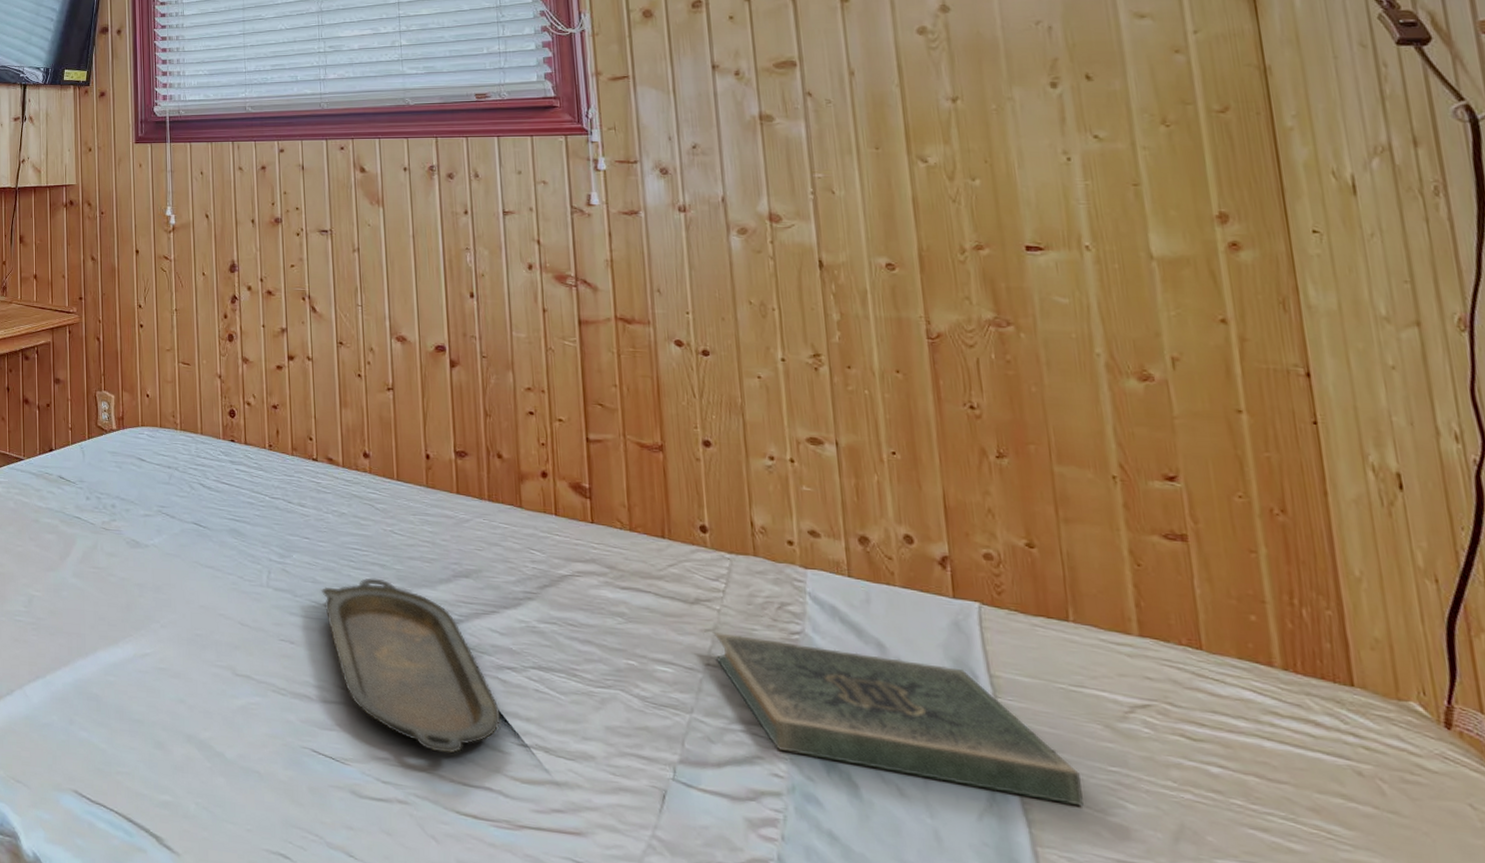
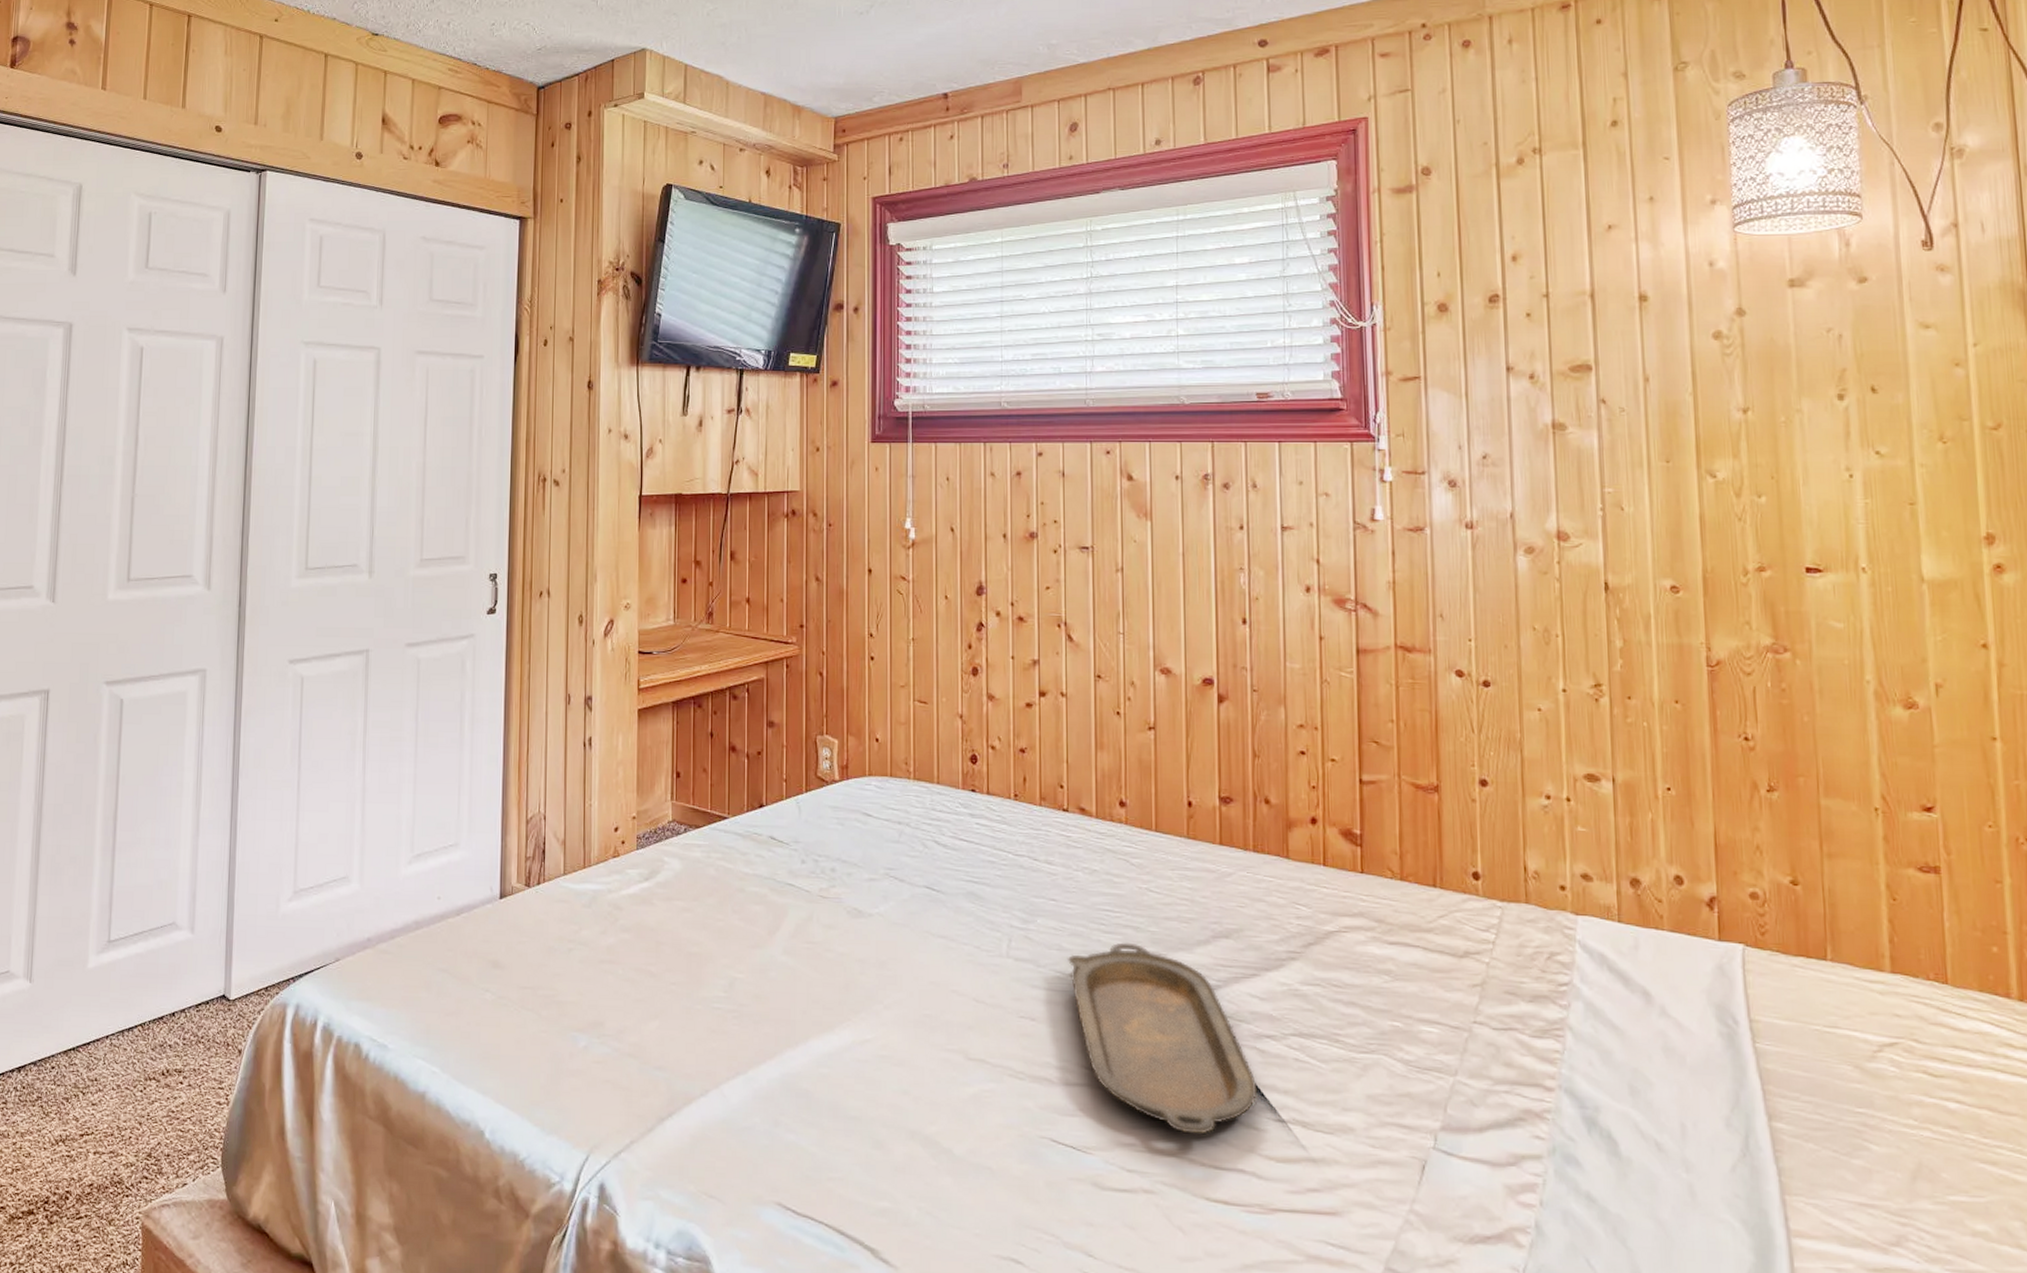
book: present [713,631,1084,807] -> none [1481,986,1831,1151]

